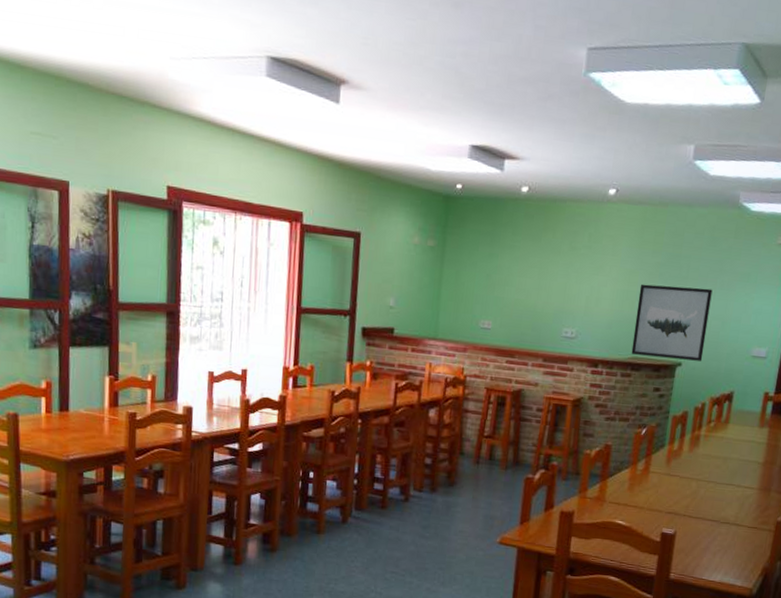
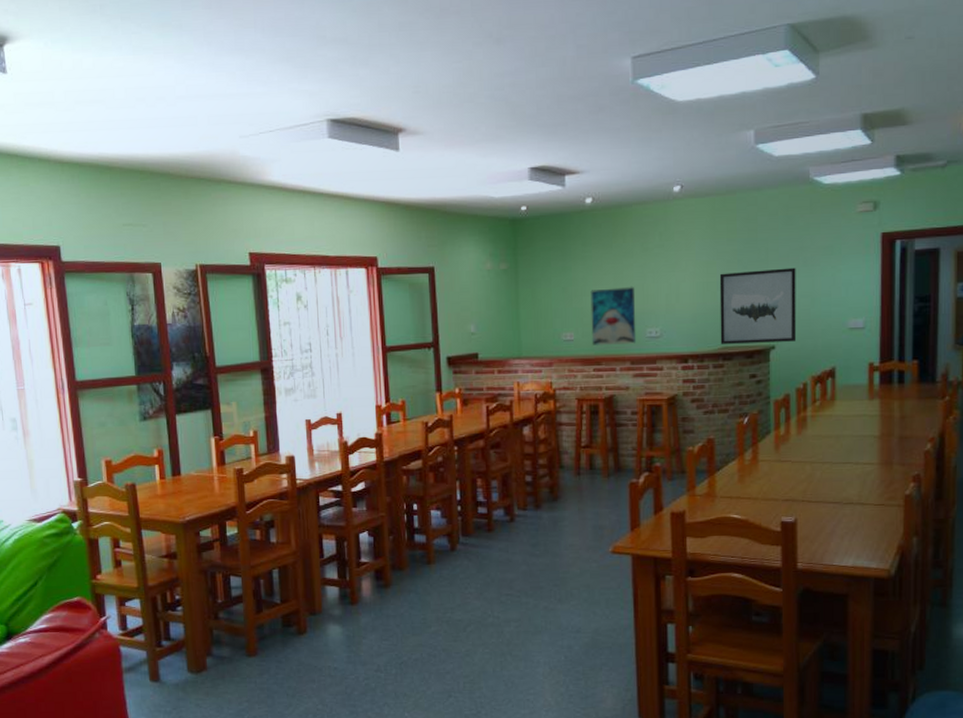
wall art: none [508,281,557,341] -> present [590,286,637,346]

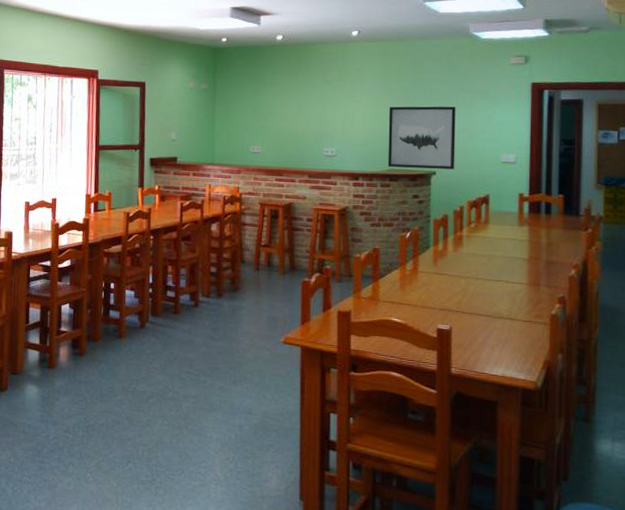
wall art: present [590,286,637,346] -> none [275,111,315,160]

